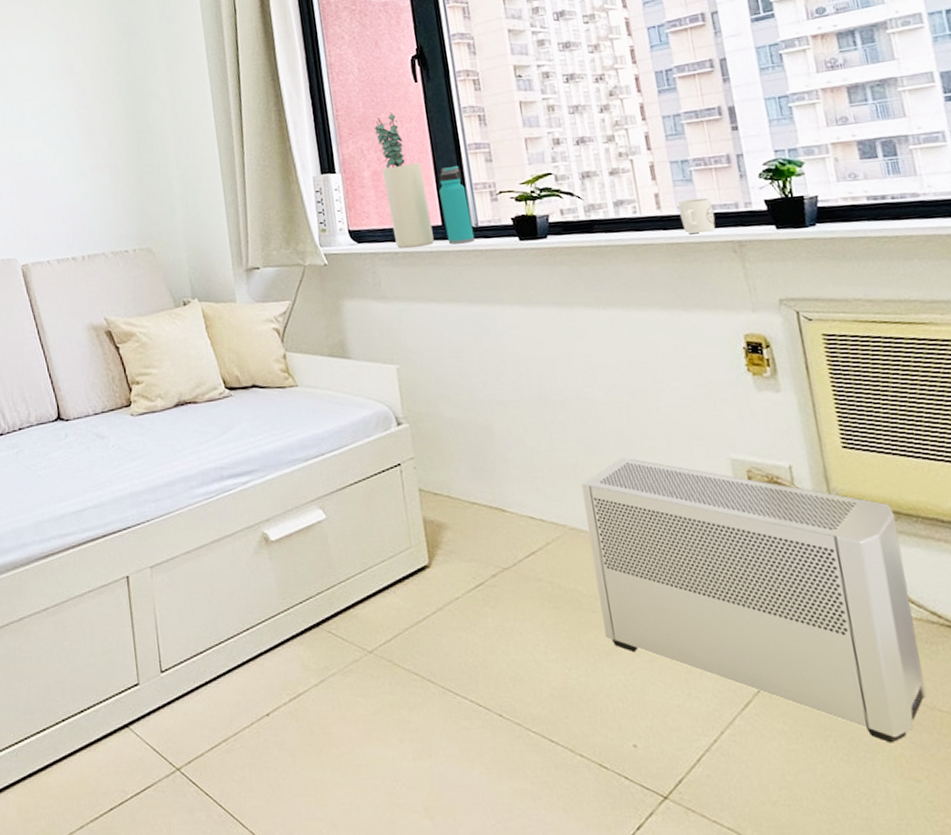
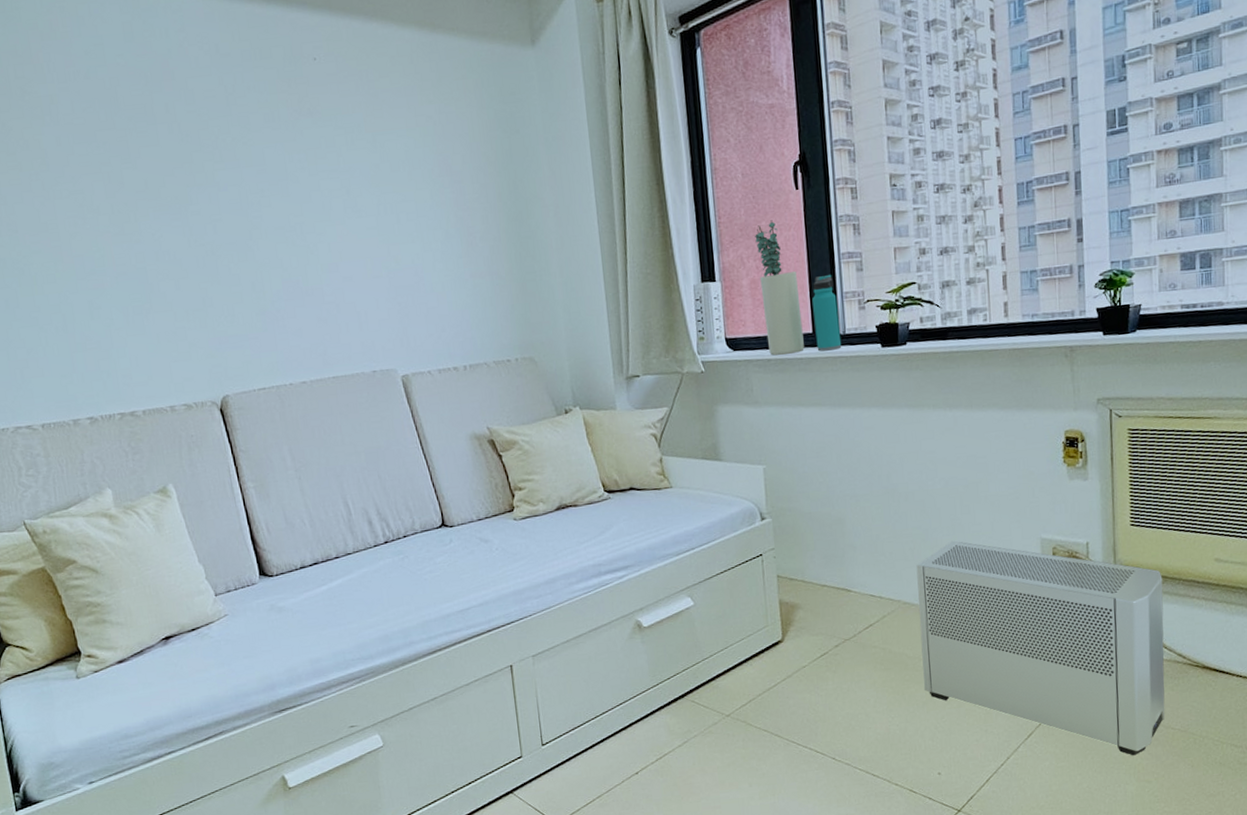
mug: present [678,197,716,234] -> none [1023,306,1053,341]

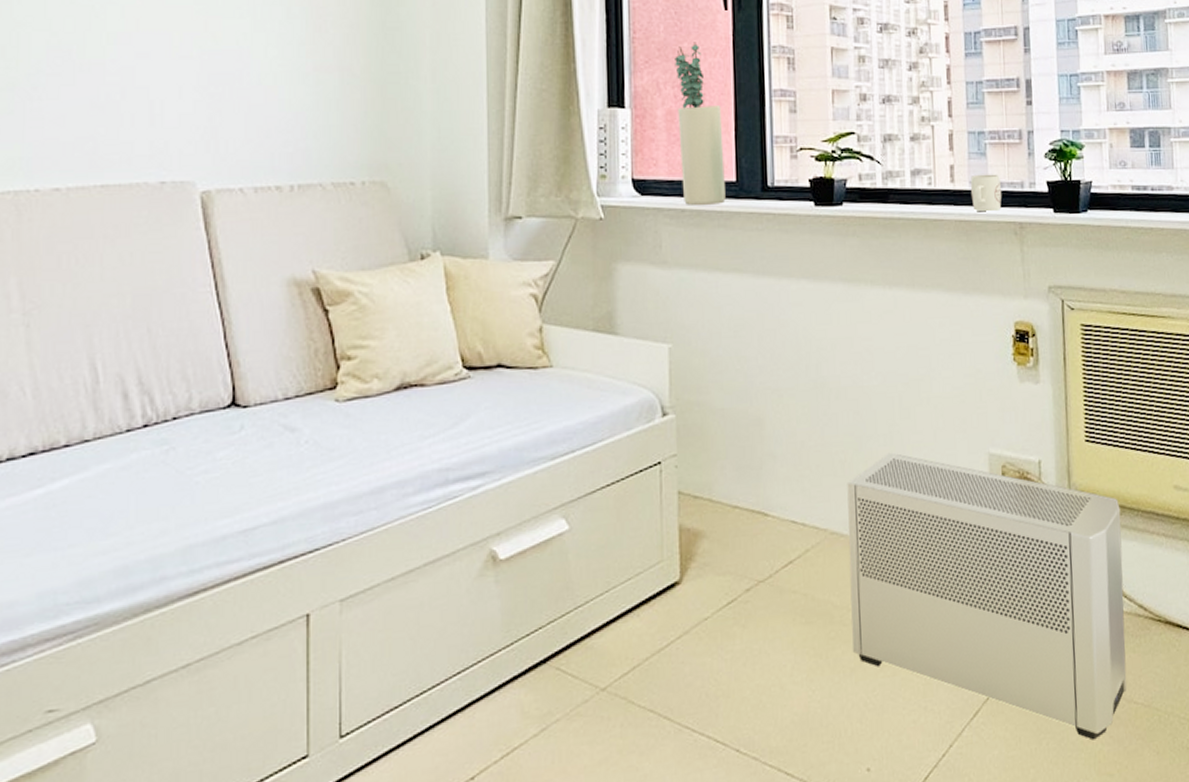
water bottle: present [811,274,842,352] -> none [736,113,770,205]
mug: none [1023,306,1053,341] -> present [970,174,1002,212]

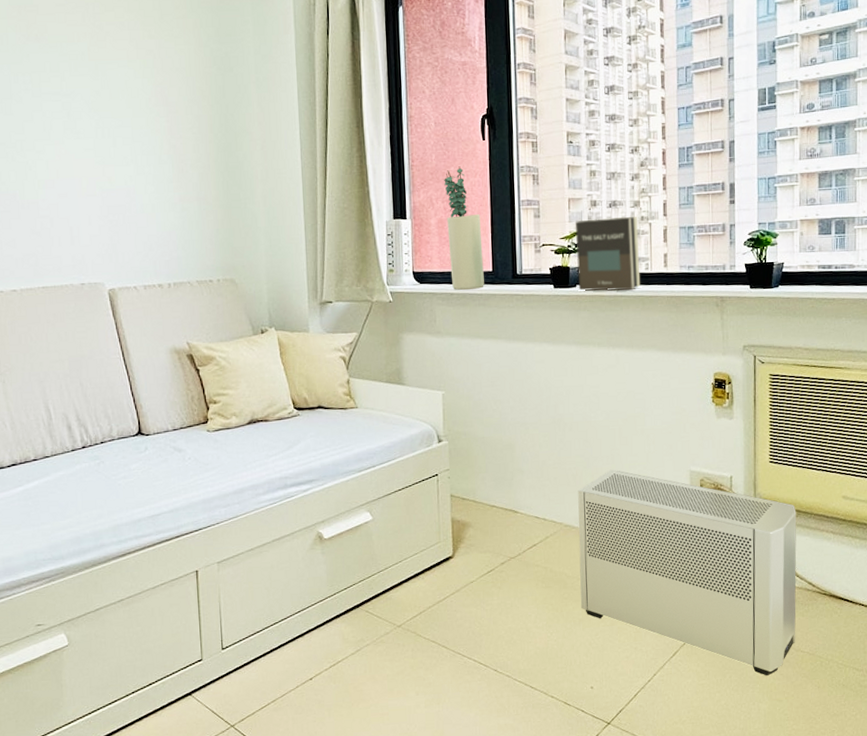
books: none [841,115,923,212] -> present [576,216,641,291]
mug: present [970,174,1002,212] -> none [680,259,707,290]

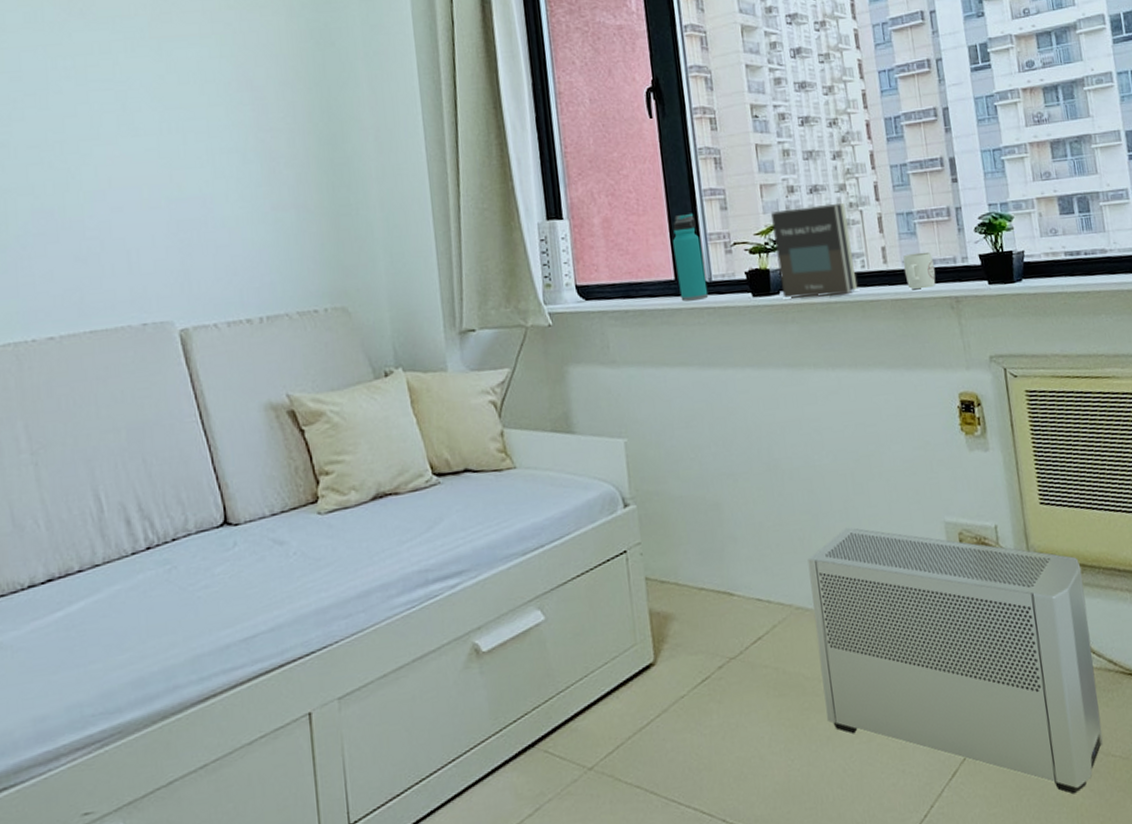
vase: present [444,166,484,291] -> none [606,151,666,307]
water bottle: none [493,219,518,289] -> present [672,213,709,302]
mug: none [680,259,707,290] -> present [903,251,936,290]

